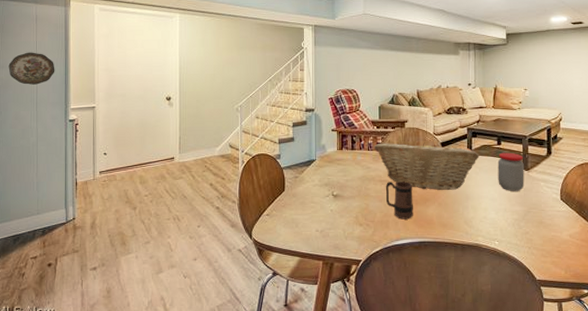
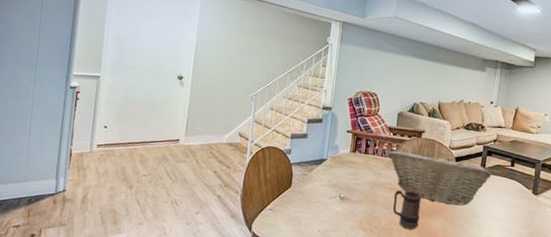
decorative plate: present [8,52,55,85] -> none [8,8,61,45]
jar: present [497,152,525,191] -> none [506,174,535,214]

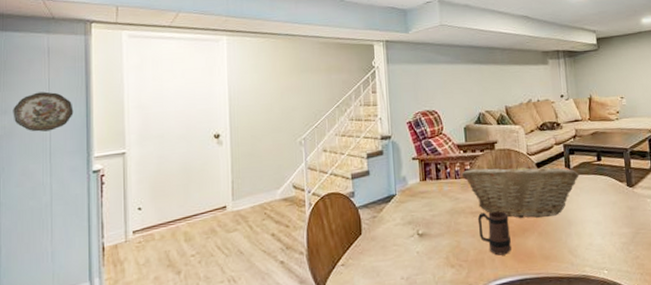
decorative plate: none [8,8,61,45] -> present [13,91,74,132]

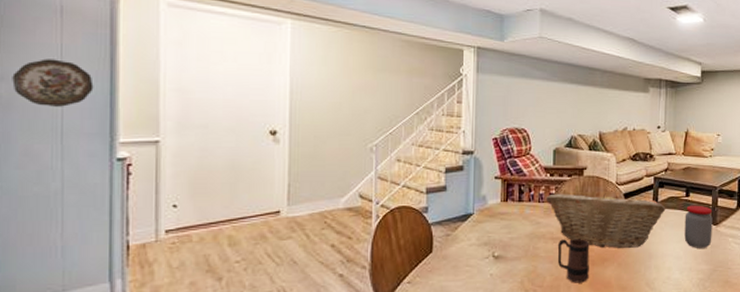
jar: none [599,168,630,212] -> present [684,205,713,248]

